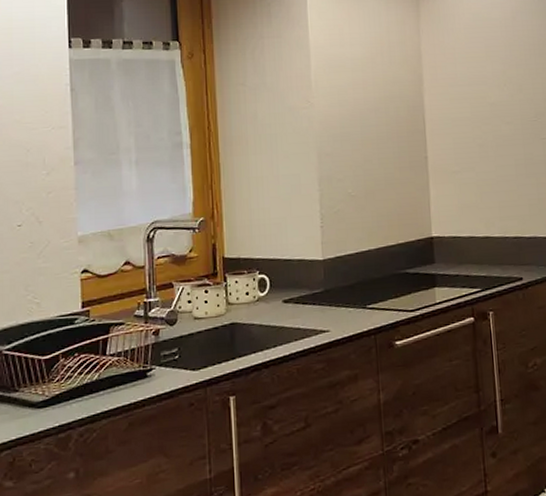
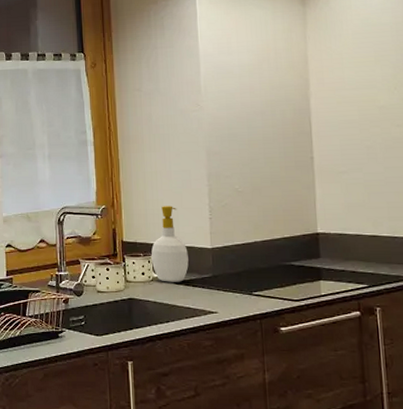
soap bottle: none [256,214,298,302] -> present [151,206,189,282]

